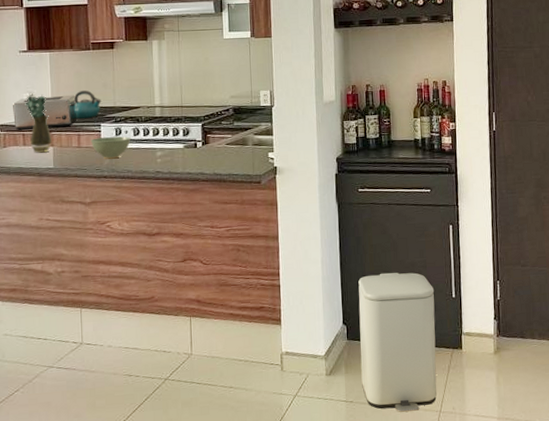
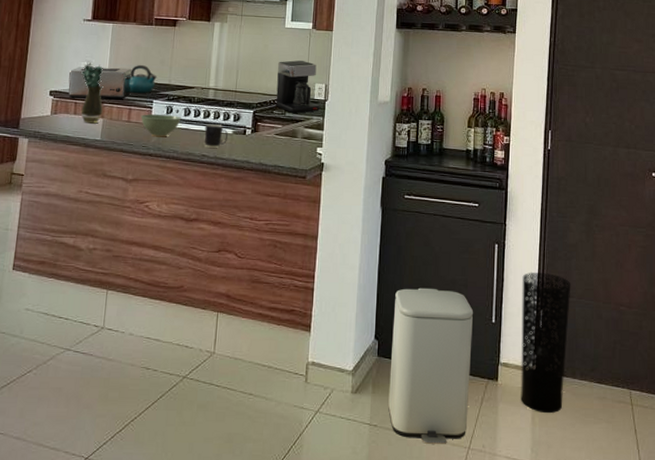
mug: none [155,140,179,164] -> present [204,124,228,148]
coffee maker: none [220,70,267,122] -> present [276,60,320,113]
umbrella stand: none [477,246,525,373] -> present [520,271,571,413]

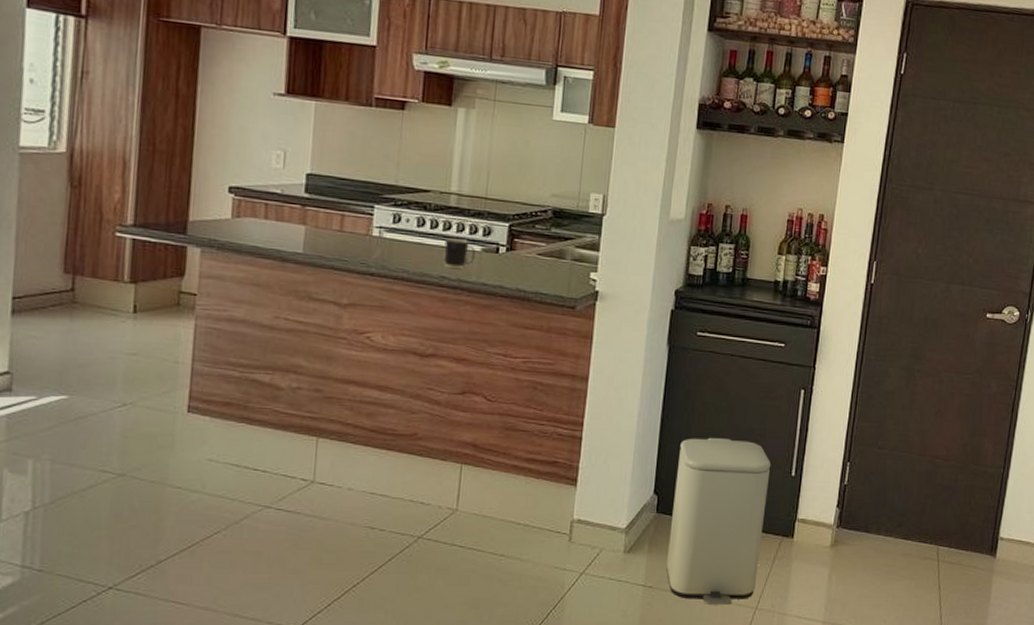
toaster: present [68,67,132,99] -> none [255,156,344,202]
vase: present [80,61,104,124] -> none [273,150,306,232]
kettle: present [129,64,157,94] -> none [341,157,379,196]
bowl: present [140,114,181,138] -> none [357,222,413,254]
coffee maker: present [276,60,320,113] -> none [538,162,596,229]
umbrella stand: present [520,271,571,413] -> none [817,421,884,570]

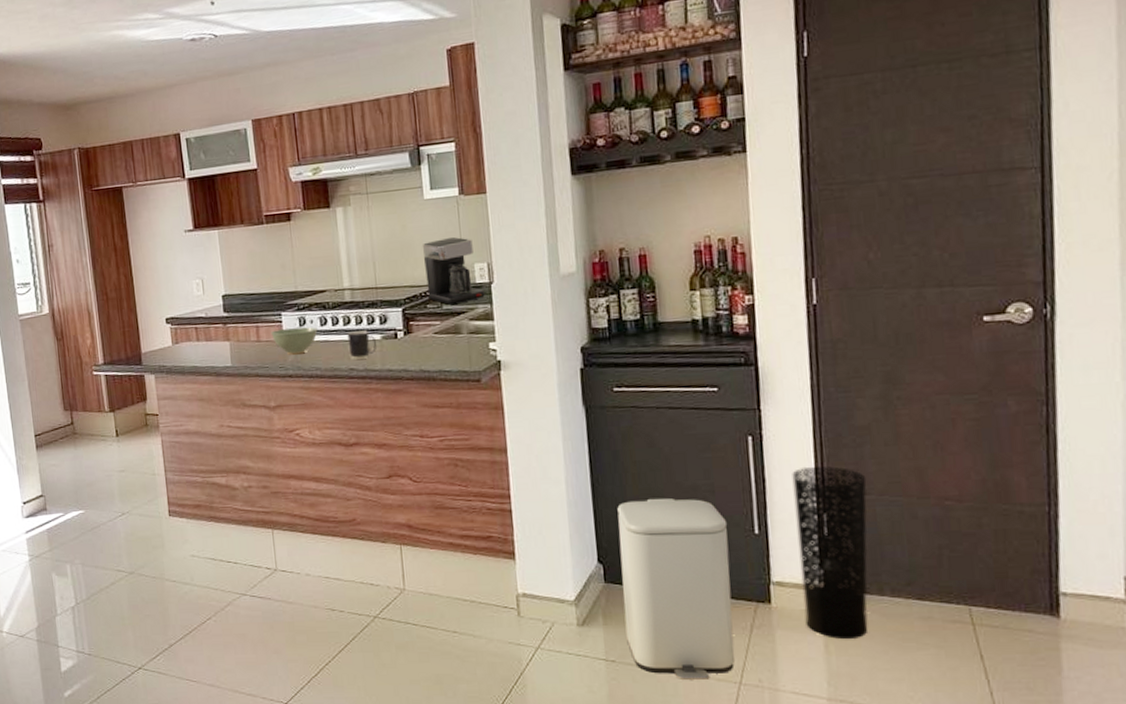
bowl: none [357,222,413,254] -> present [270,327,318,356]
coffee maker: none [538,162,596,229] -> present [422,237,485,305]
umbrella stand: none [817,421,884,570] -> present [792,466,868,639]

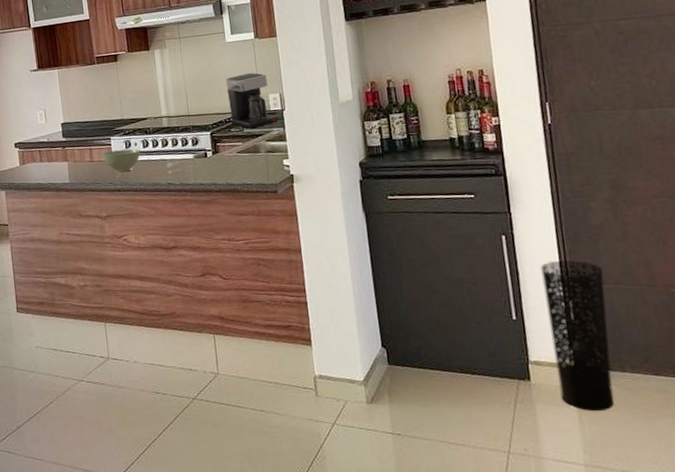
mug: present [347,330,376,360] -> none [165,151,190,176]
pedal bin: present [617,498,735,681] -> none [396,290,503,451]

